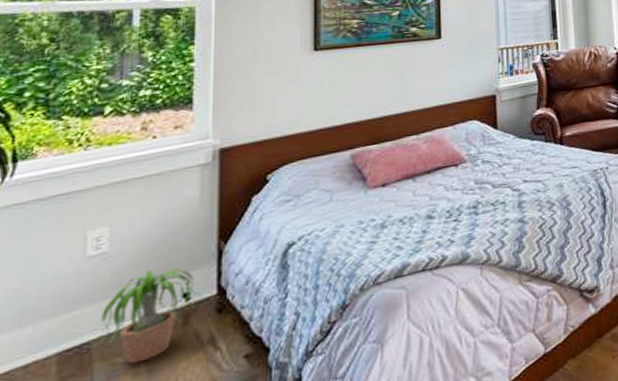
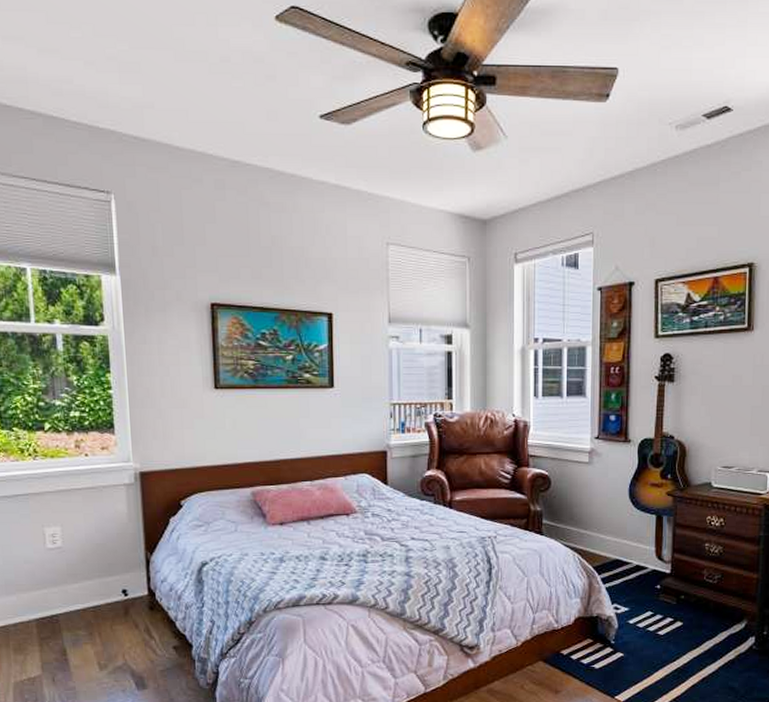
potted plant: present [89,268,203,365] -> none [57,567,137,637]

